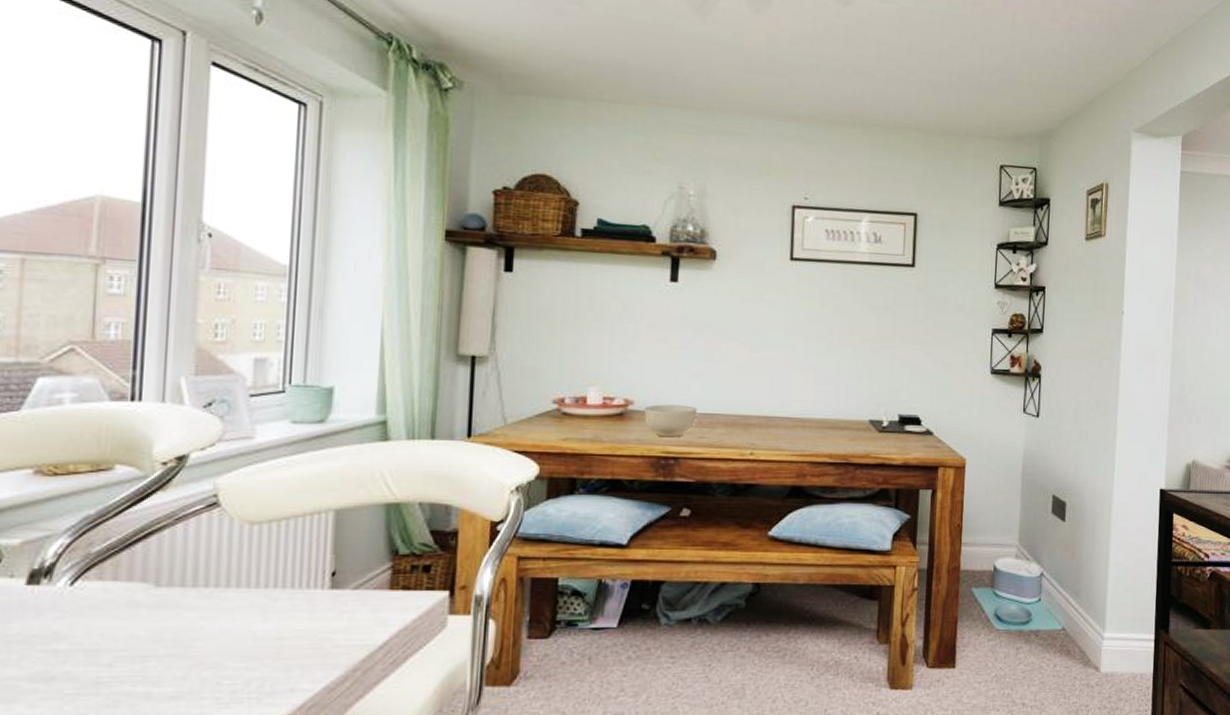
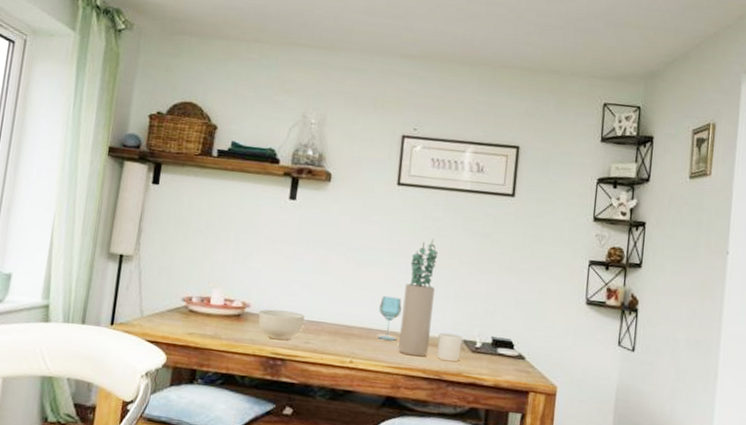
wine glass: none [777,380,804,427] -> present [377,295,403,341]
vase: none [801,316,839,442] -> present [398,239,439,357]
mug: none [842,414,869,444] -> present [436,332,463,362]

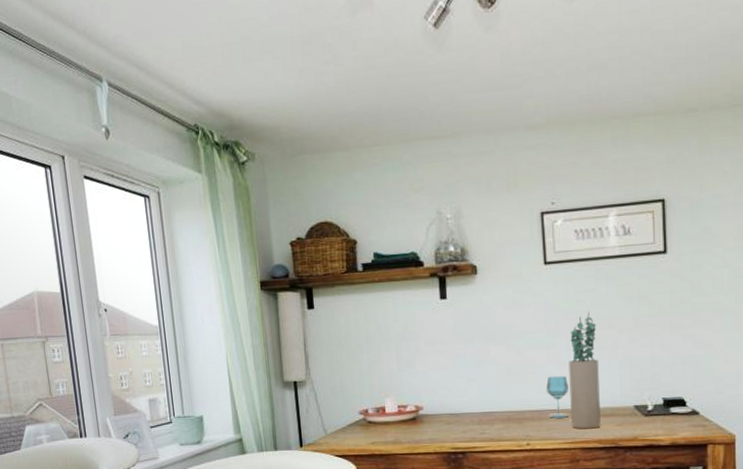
bowl: present [258,309,305,341] -> none [432,406,477,436]
mug: present [436,332,463,362] -> none [609,401,634,429]

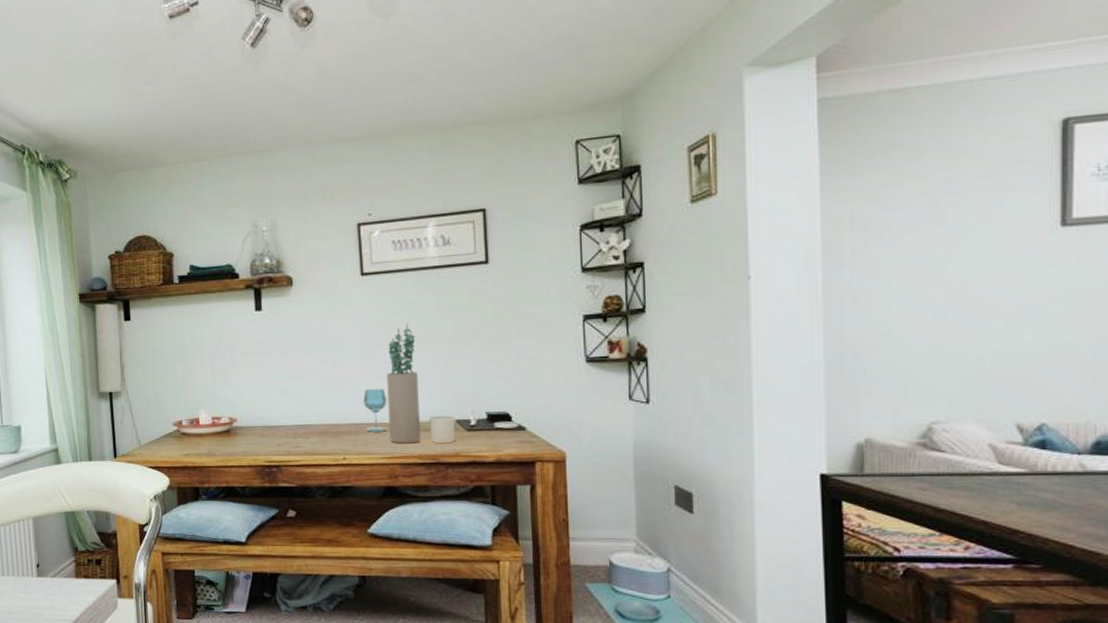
mug: none [609,401,634,429] -> present [429,415,456,444]

